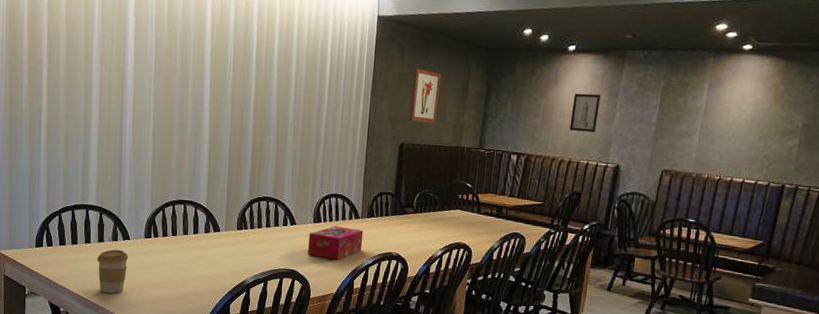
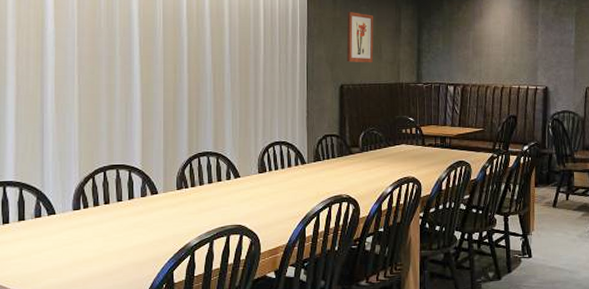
coffee cup: present [96,249,129,294] -> none [16,226,55,277]
tissue box: present [308,226,364,260] -> none [255,174,311,209]
wall art: present [569,93,600,132] -> none [498,23,523,59]

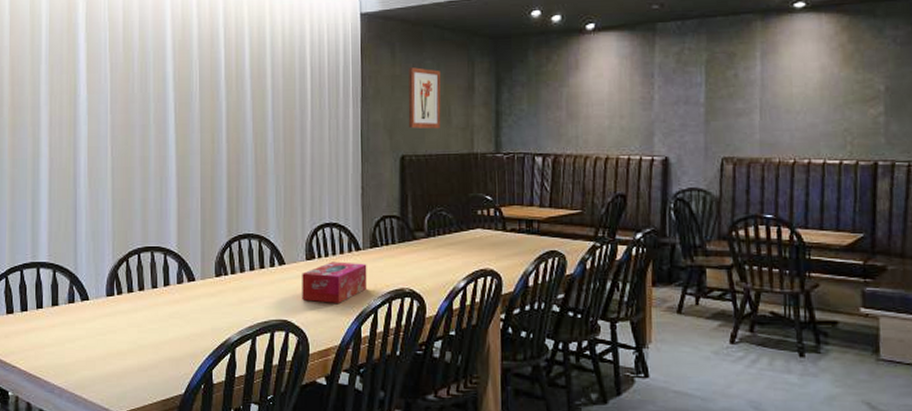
tissue box: none [255,174,311,209] -> present [302,261,368,303]

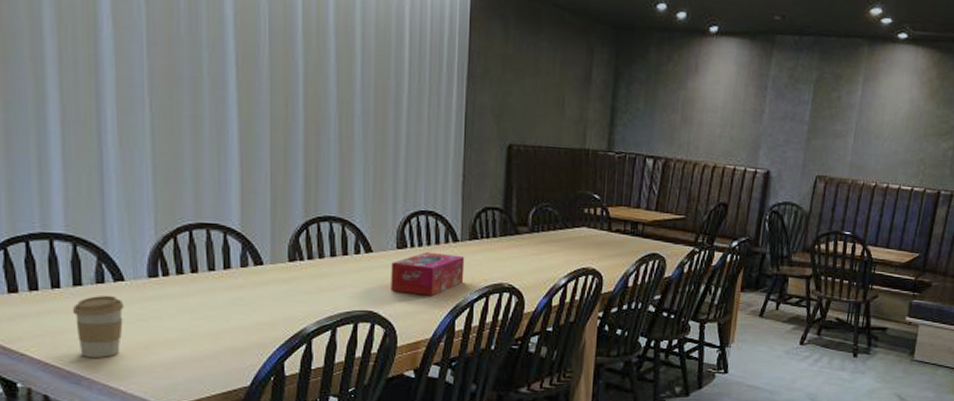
coffee cup: none [50,313,88,368] -> present [72,295,125,358]
wall art: present [408,67,441,129] -> none [518,48,557,120]

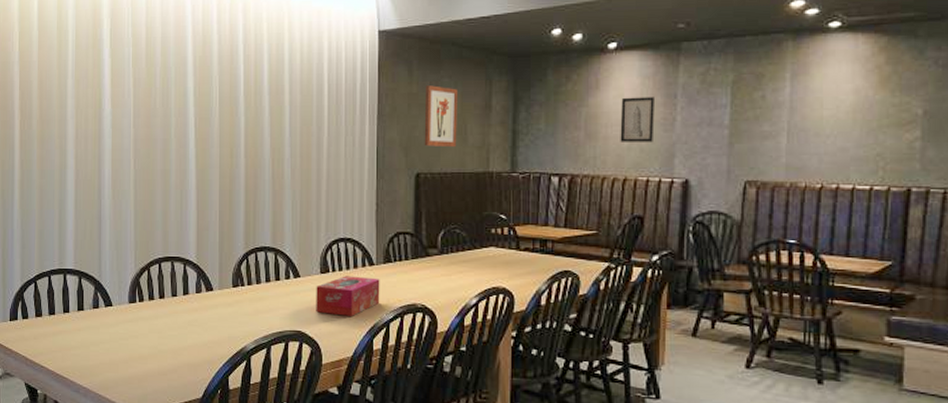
coffee cup: present [72,295,125,358] -> none [76,318,112,370]
wall art: none [518,48,557,120] -> present [424,85,457,148]
wall art: none [713,84,747,132] -> present [620,96,655,142]

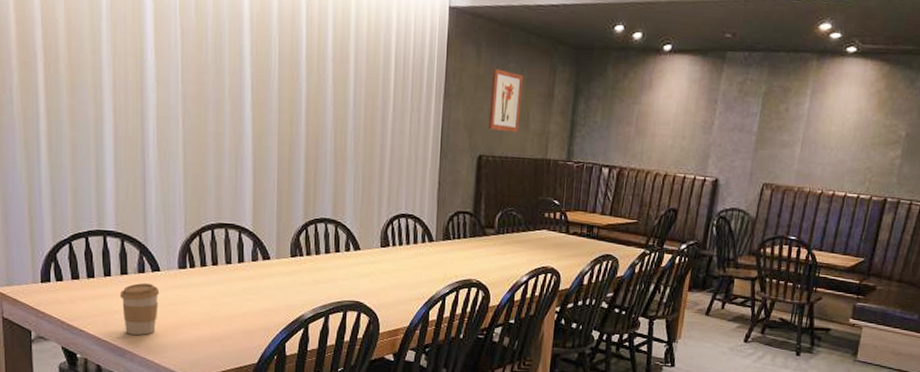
coffee cup: none [76,318,112,370] -> present [119,282,160,335]
tissue box: present [316,276,380,316] -> none [375,250,439,289]
wall art: present [620,96,655,142] -> none [665,98,698,142]

